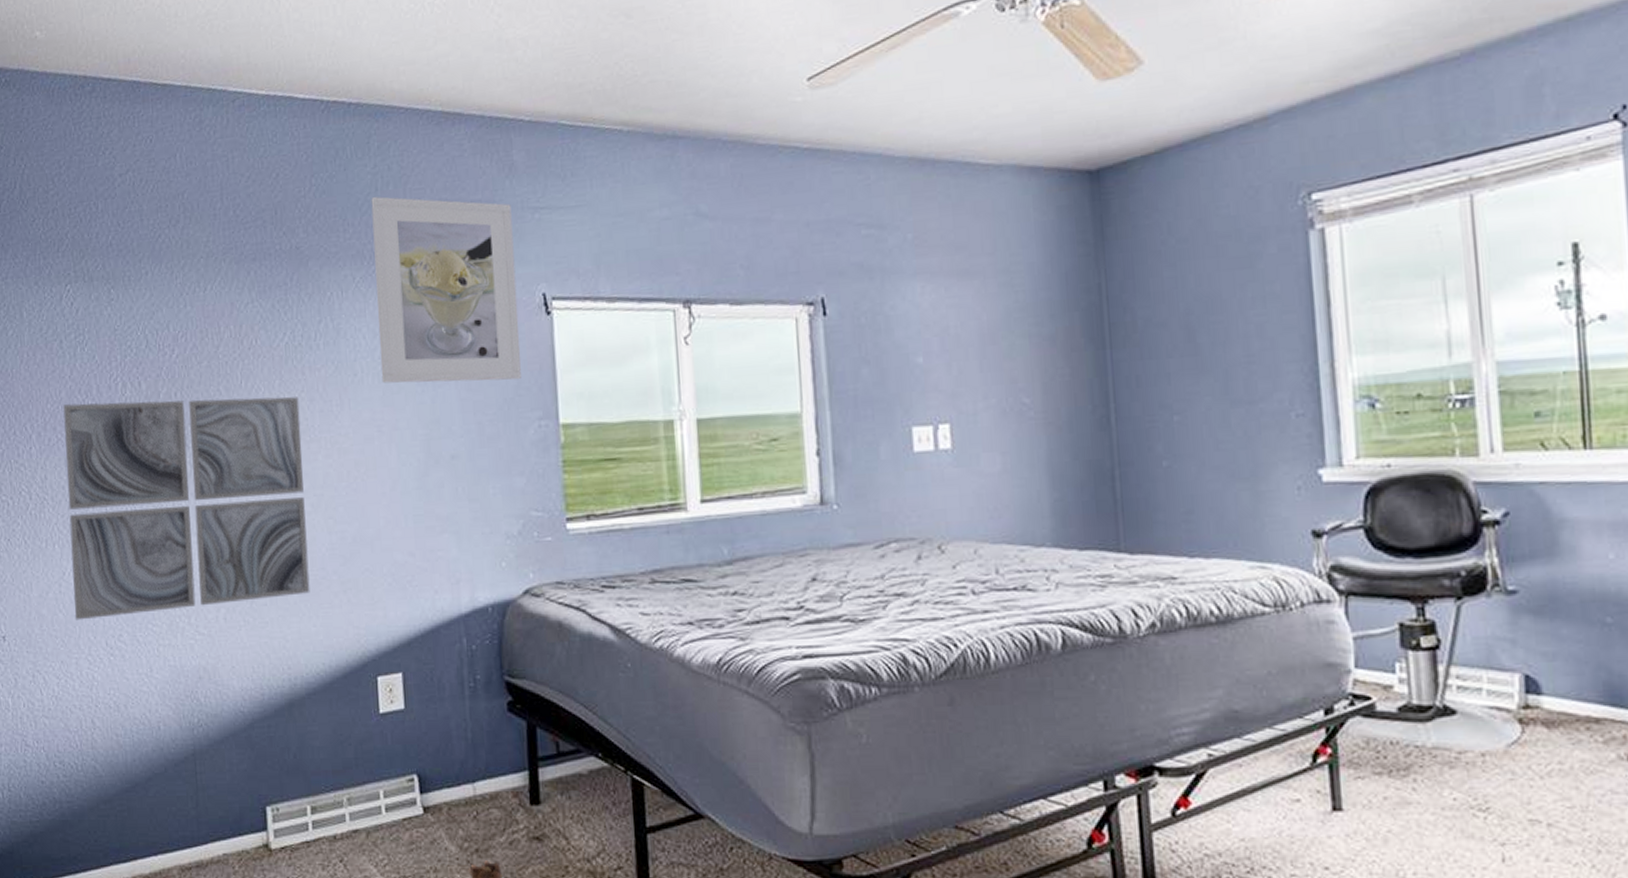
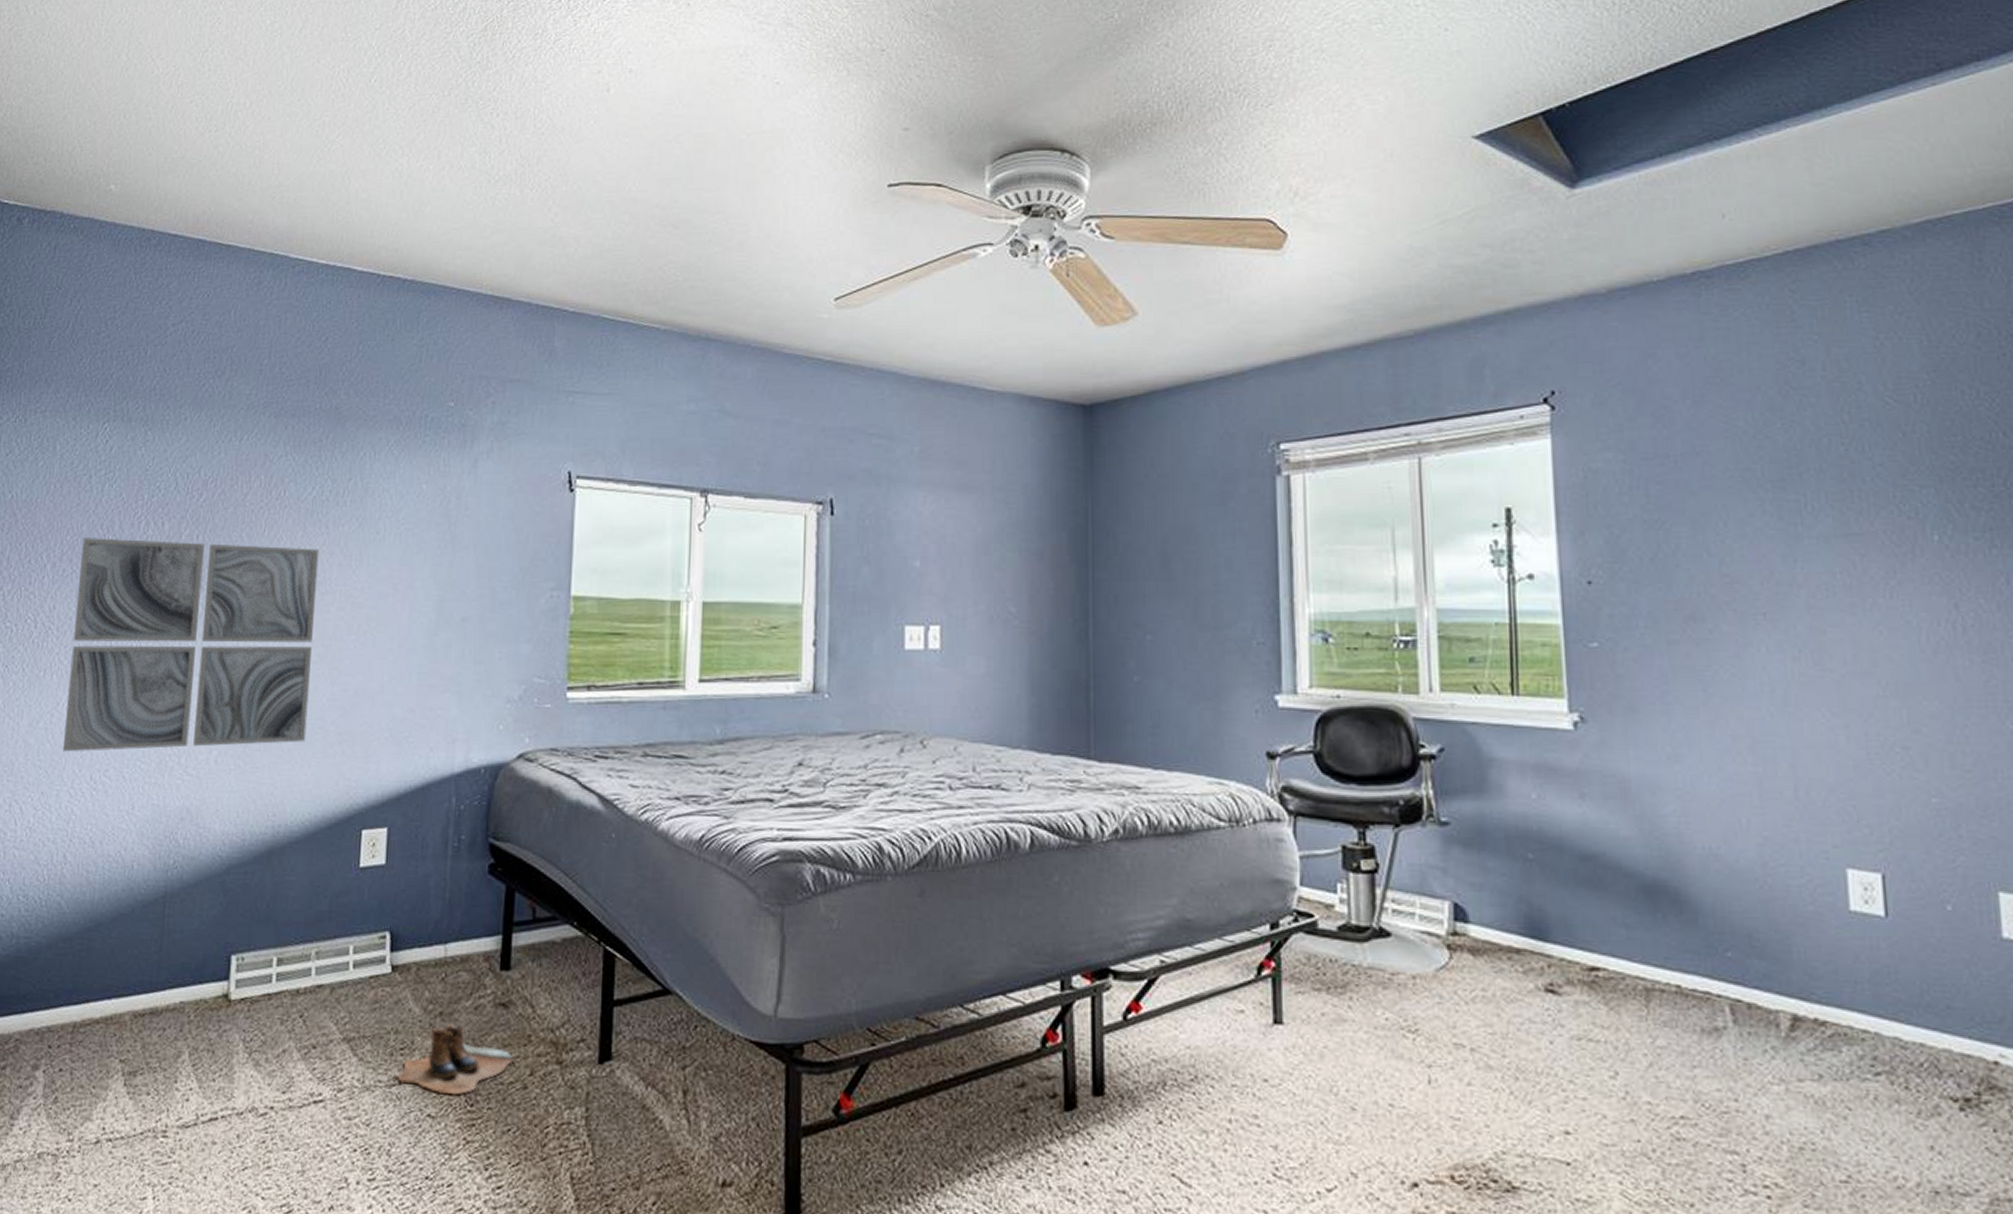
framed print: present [371,196,522,384] -> none [403,367,547,551]

